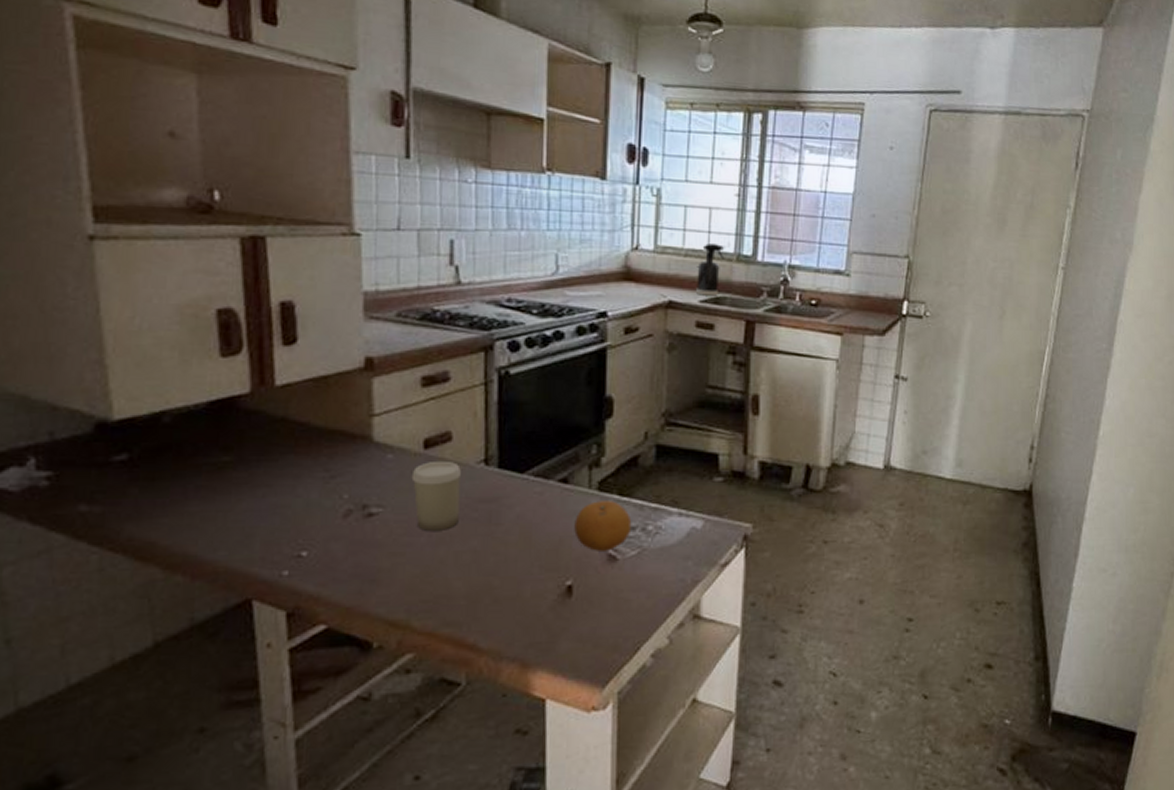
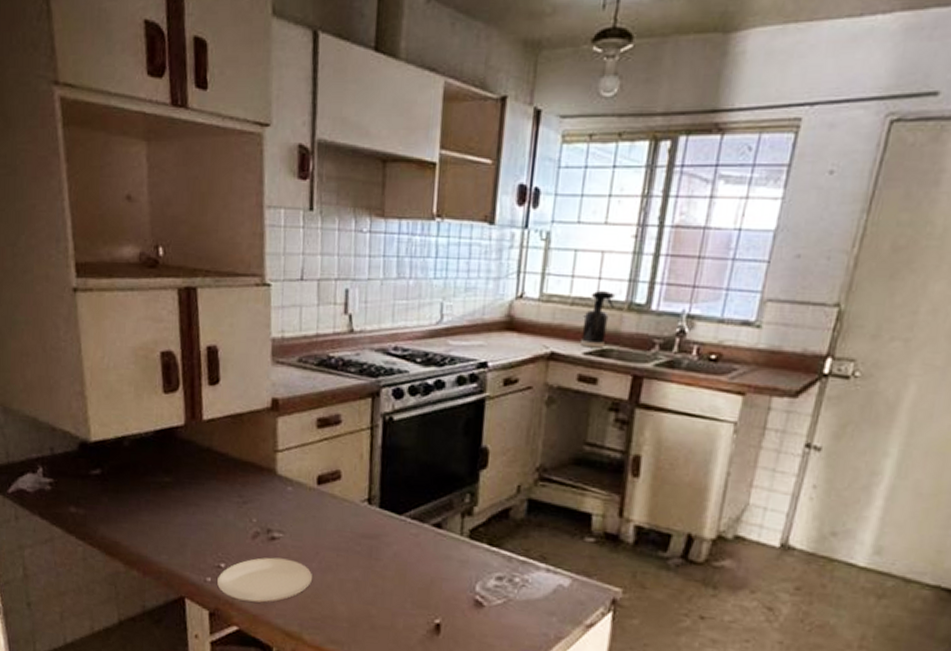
plate: none [297,536,421,593] -> present [217,557,312,603]
cup: present [411,460,462,531] -> none [306,496,349,559]
fruit: present [574,501,632,551] -> none [445,548,500,597]

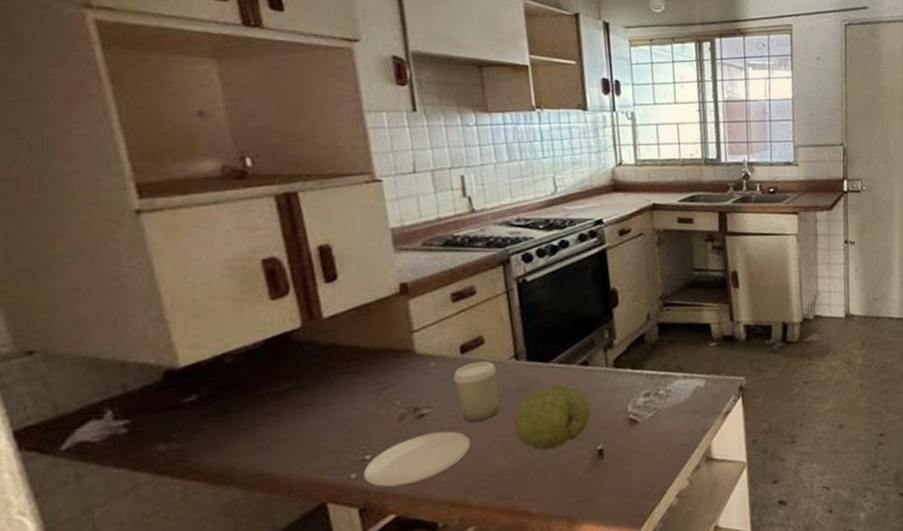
cup: none [306,496,349,559] -> present [453,361,499,423]
fruit: none [355,538,436,609] -> present [513,382,591,451]
spray bottle: present [581,291,615,348] -> none [673,152,695,196]

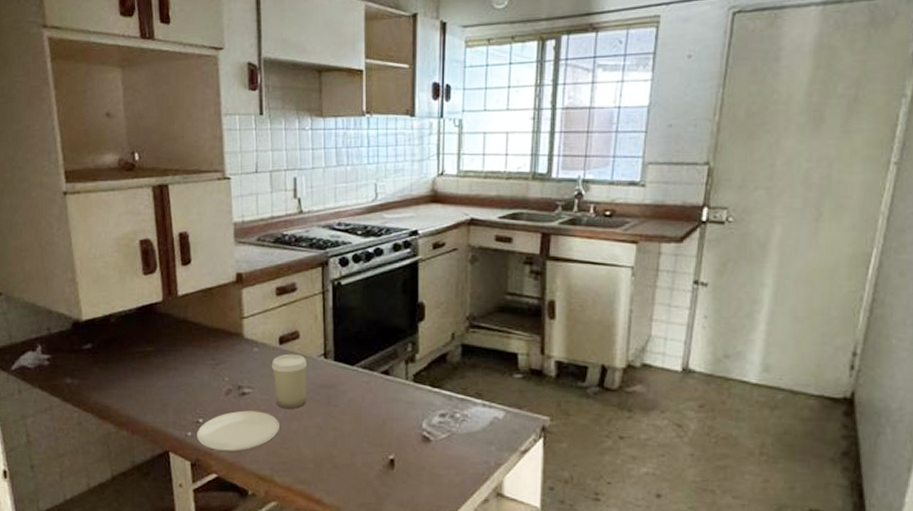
fruit: present [513,382,591,451] -> none [317,386,387,448]

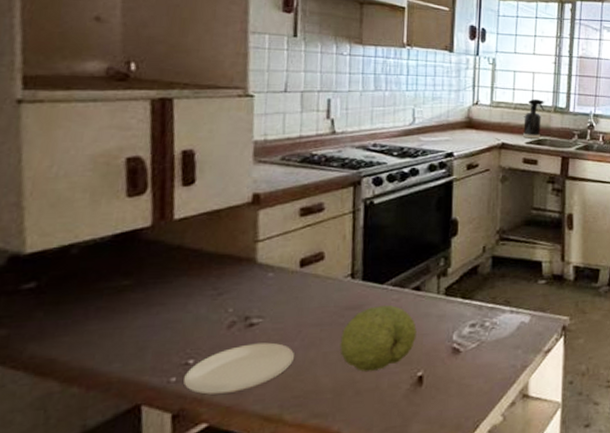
cup: present [271,354,308,409] -> none [288,276,332,336]
fruit: none [317,386,387,448] -> present [340,304,417,372]
spray bottle: none [495,165,521,212] -> present [523,99,545,139]

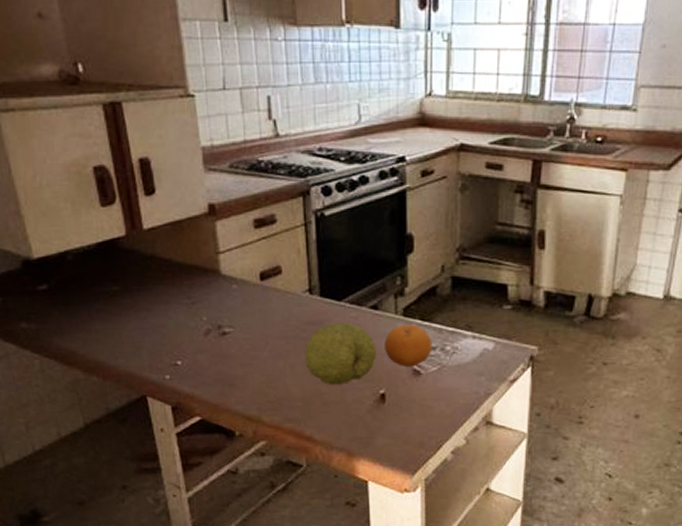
plate: present [183,342,294,395] -> none [176,351,265,393]
fruit: none [425,303,473,346] -> present [385,325,433,367]
spray bottle: present [523,99,545,139] -> none [486,86,513,137]

